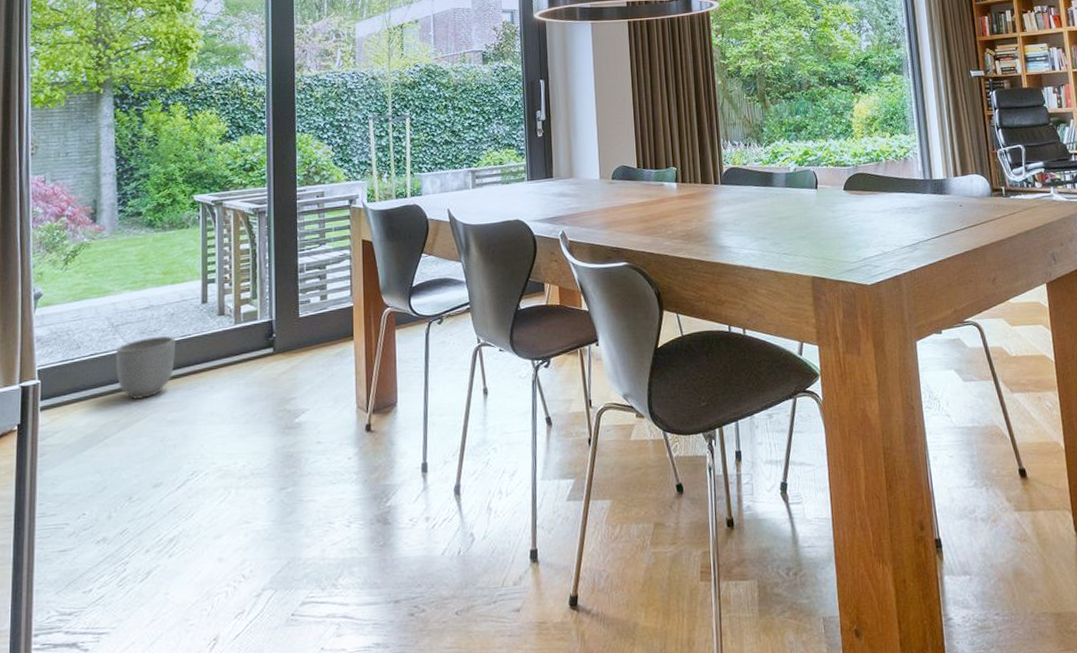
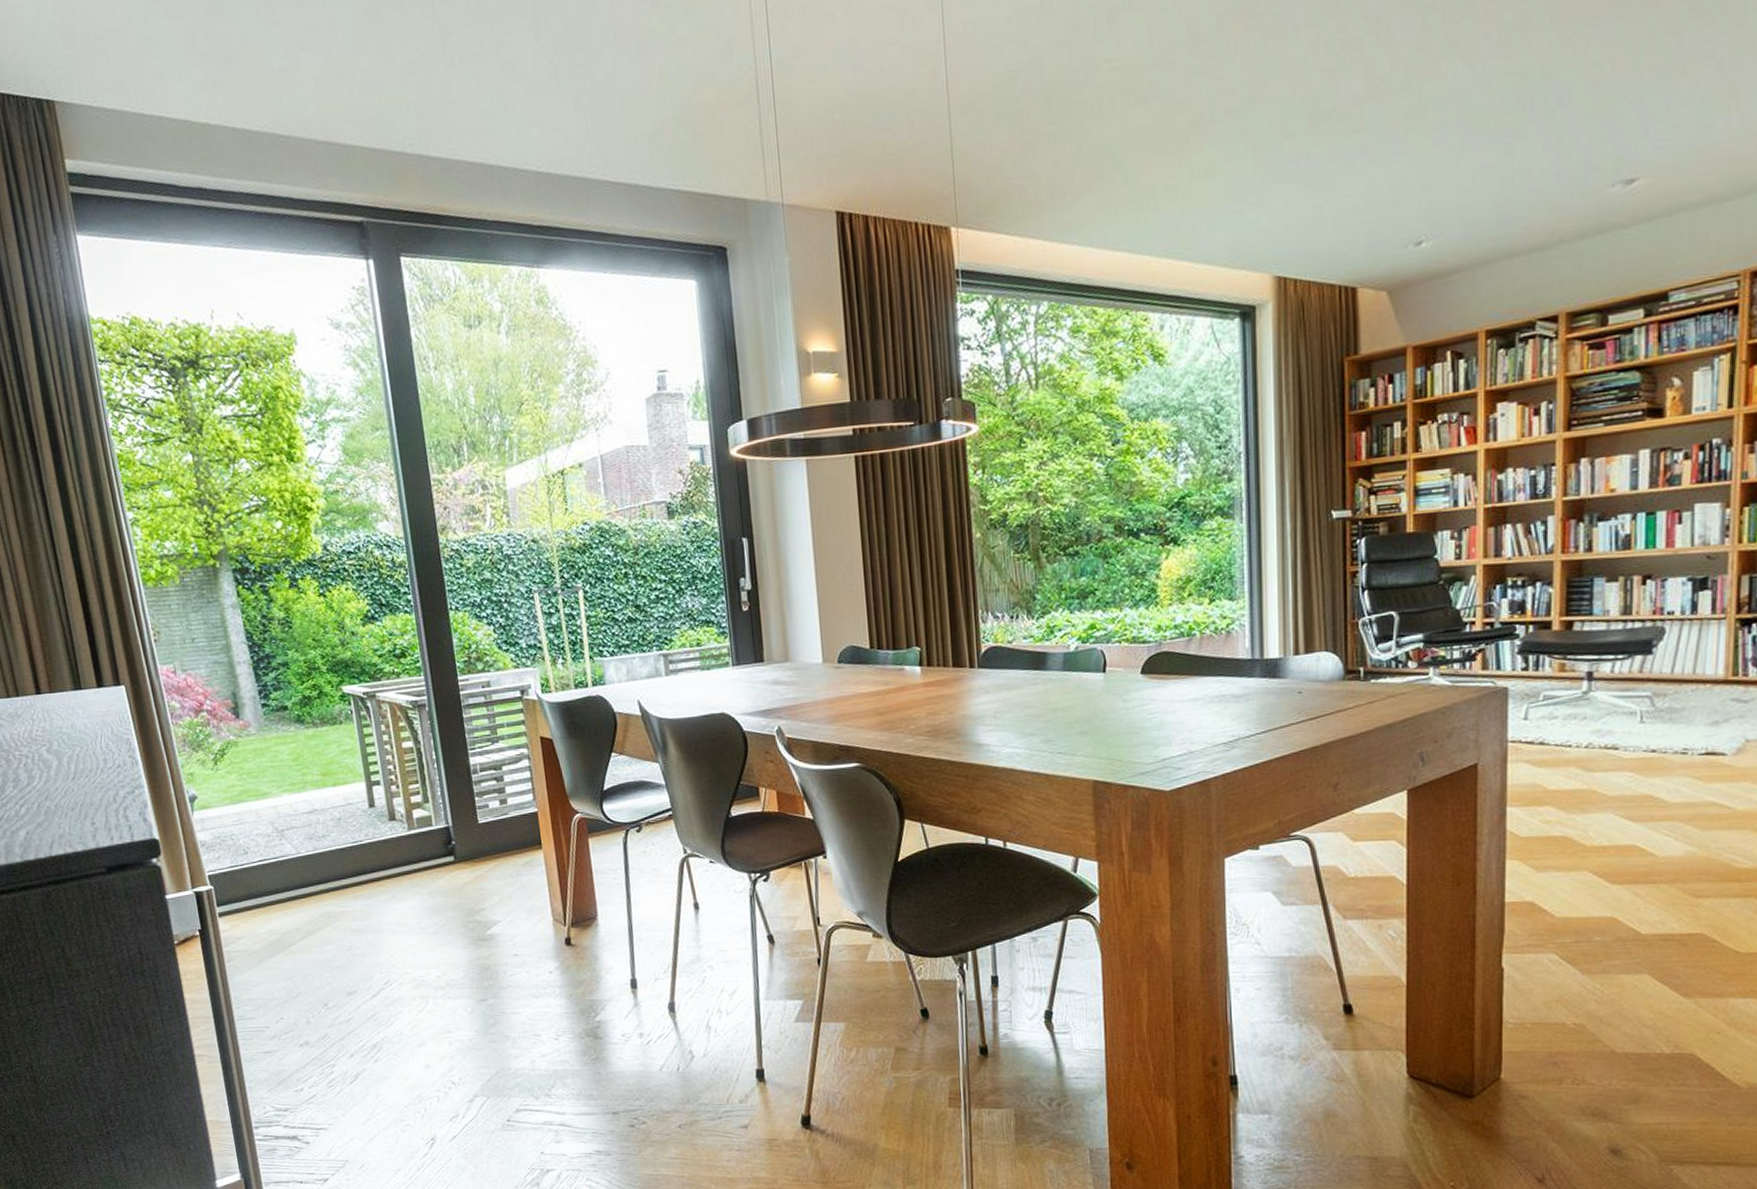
planter: present [115,336,175,399] -> none [285,842,350,907]

